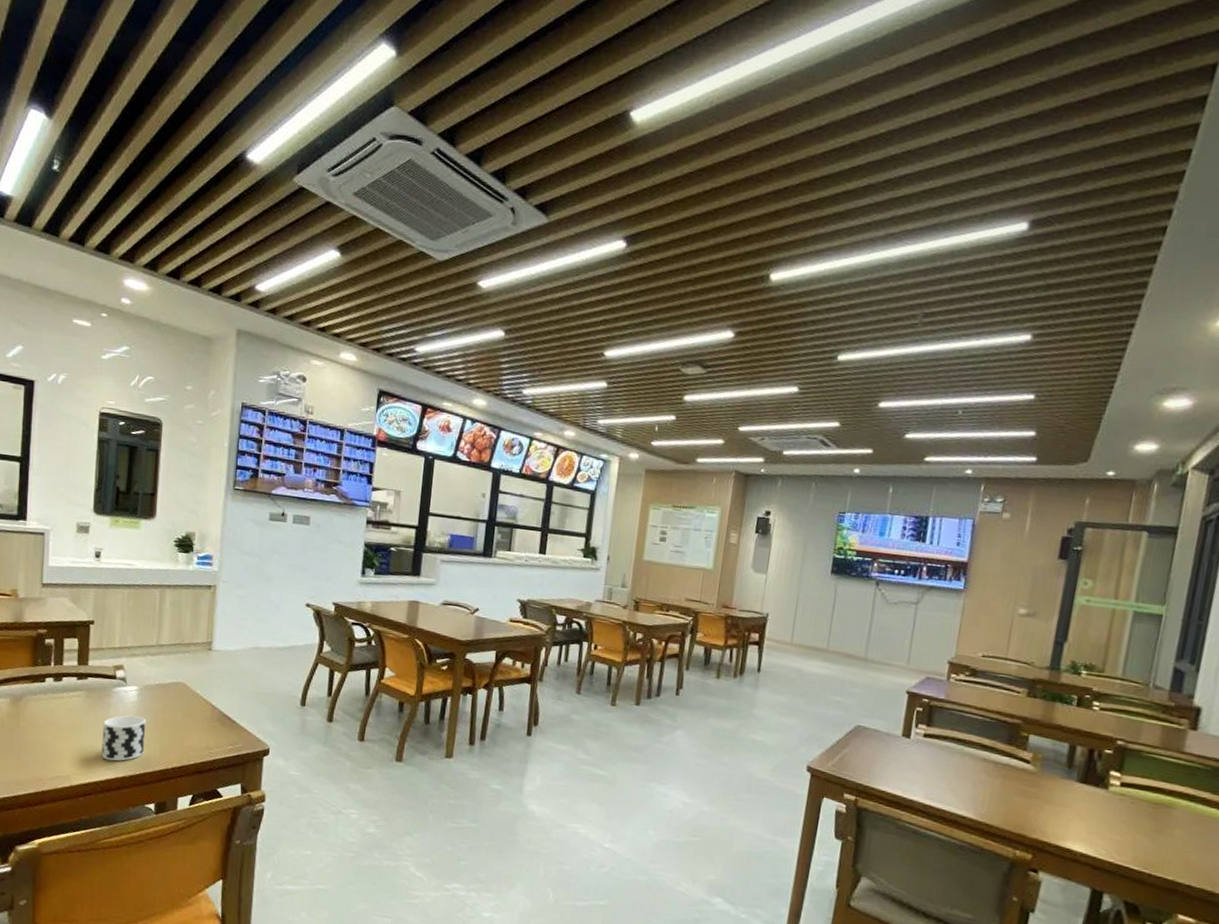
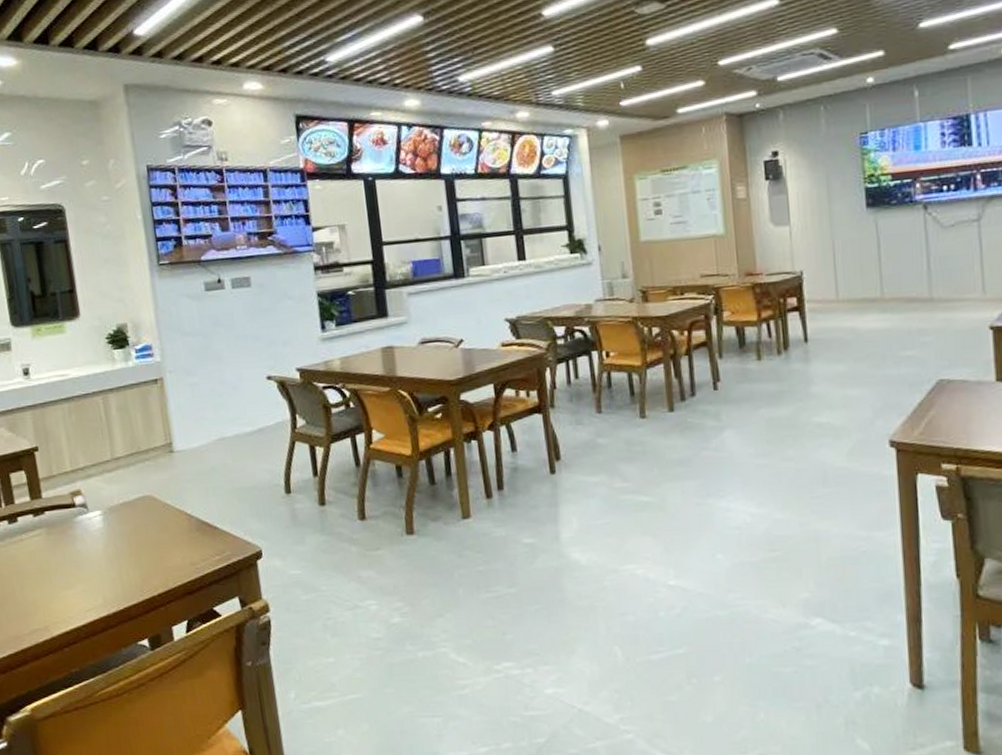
cup: present [101,715,146,761] -> none [72,543,123,600]

